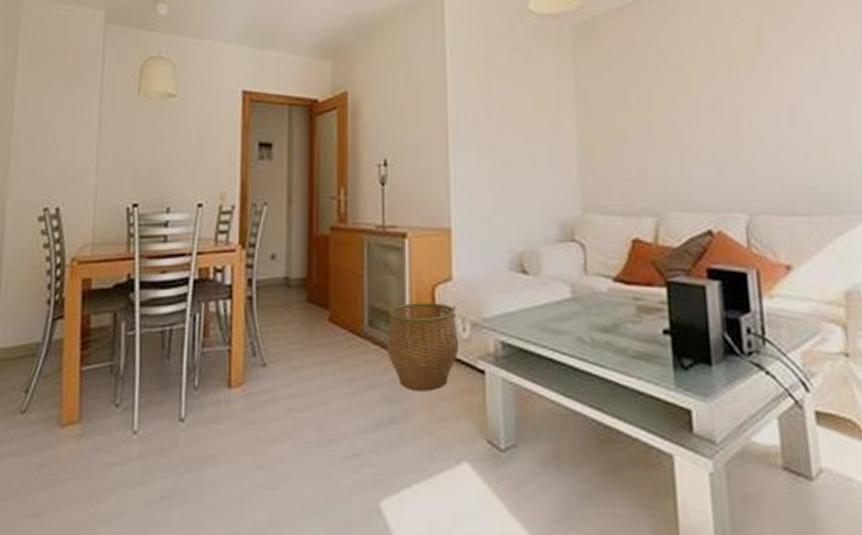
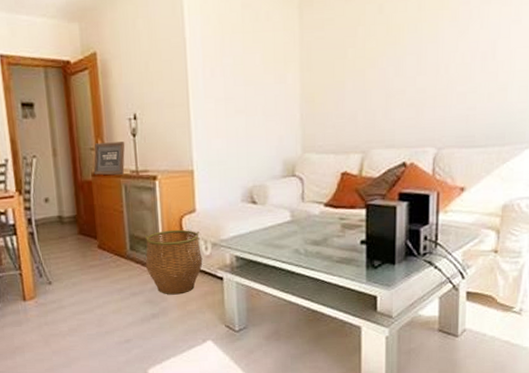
picture frame: none [332,191,372,230] -> present [93,141,125,175]

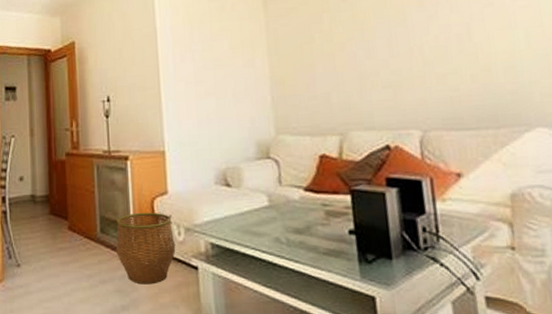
picture frame: present [93,141,125,175] -> none [67,122,99,155]

